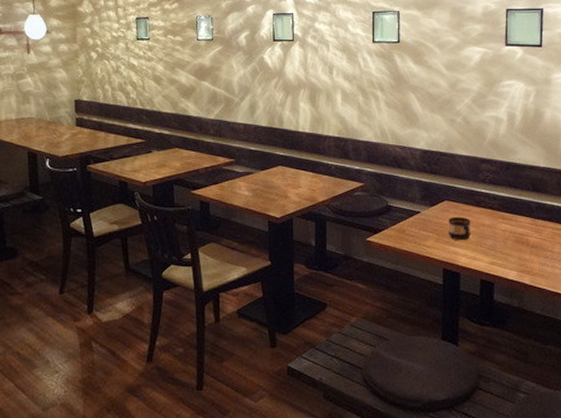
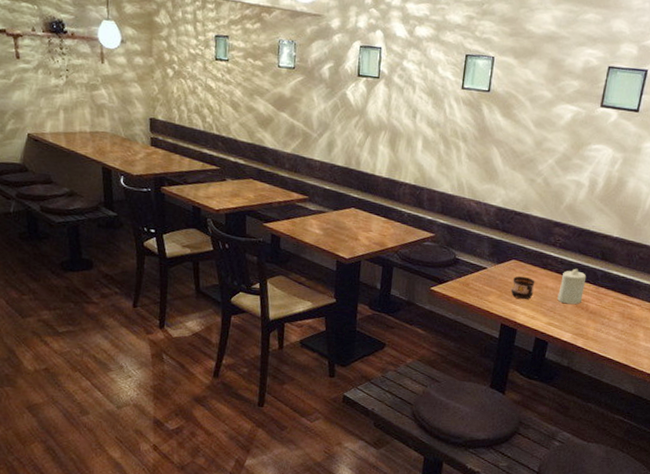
candle: none [496,202,522,241] -> present [557,268,587,305]

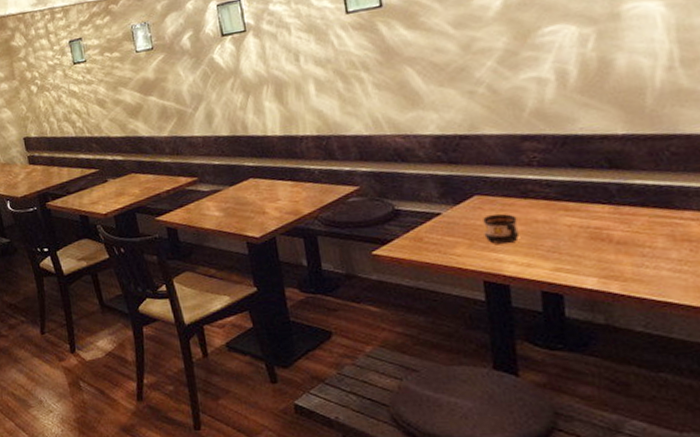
candle: present [557,268,587,305] -> none [555,188,598,238]

